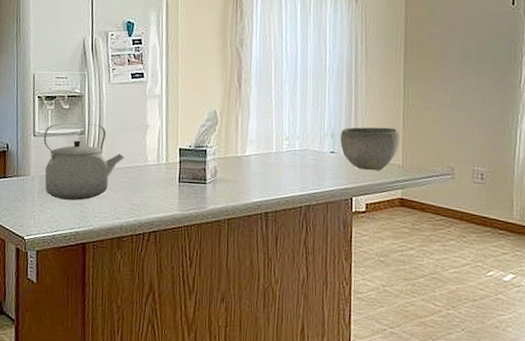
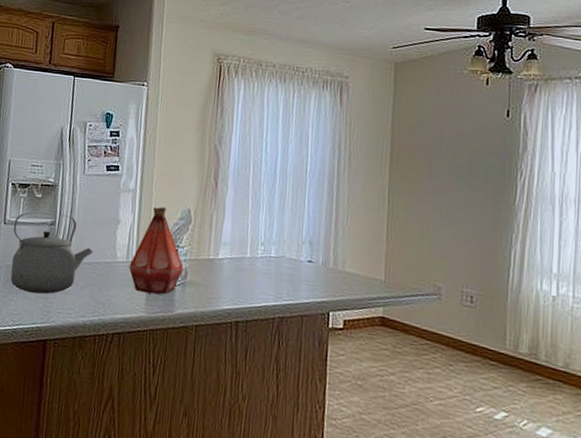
bottle: none [160,110,214,193] -> present [128,206,185,295]
bowl: present [340,127,399,171] -> none [318,236,382,285]

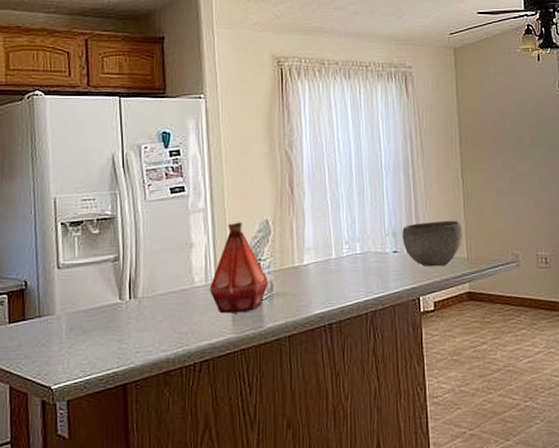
tea kettle: present [10,212,93,294] -> none [69,247,167,338]
bowl: none [318,236,382,285] -> present [402,220,462,267]

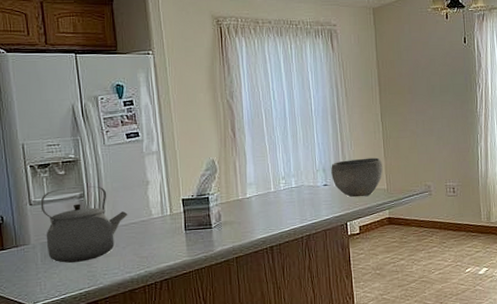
tea kettle: none [69,247,167,338] -> present [40,186,128,263]
bottle: present [209,222,270,314] -> none [165,162,218,240]

